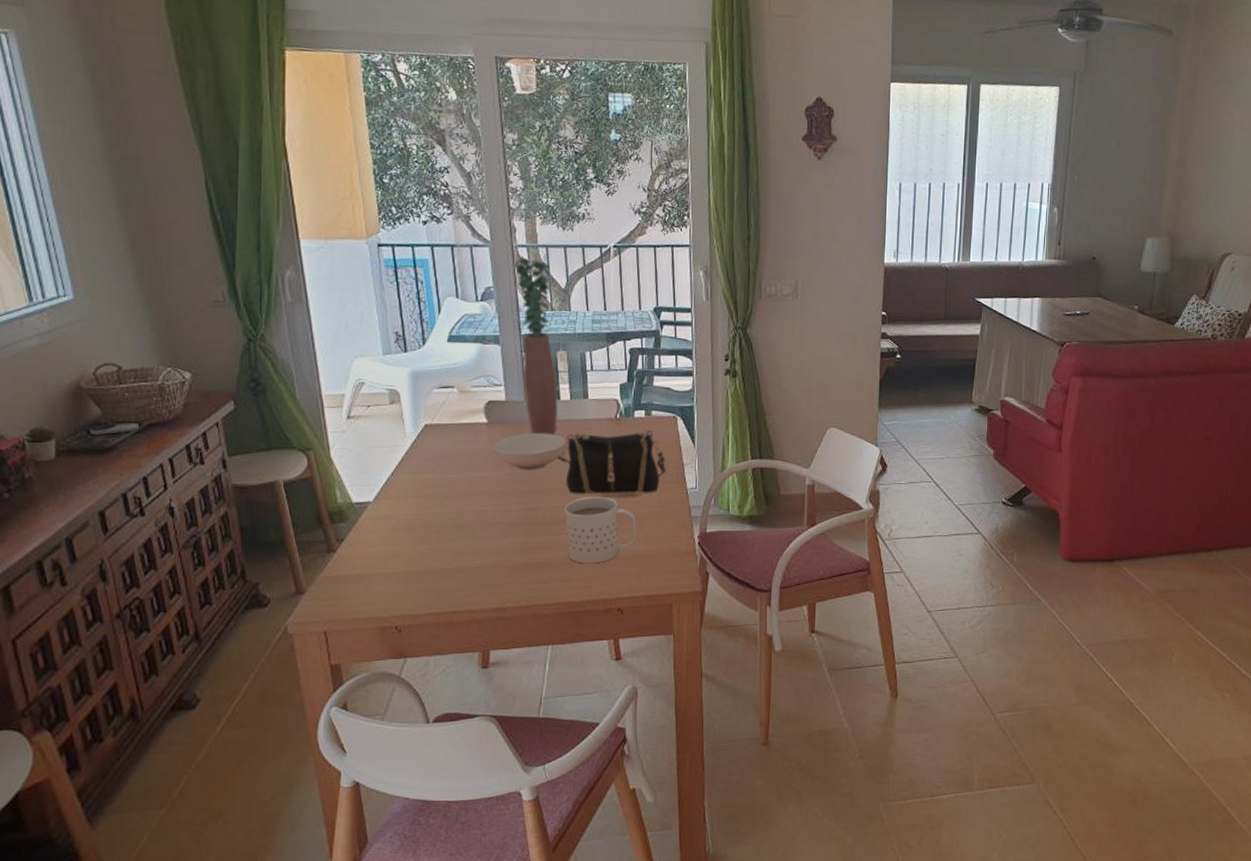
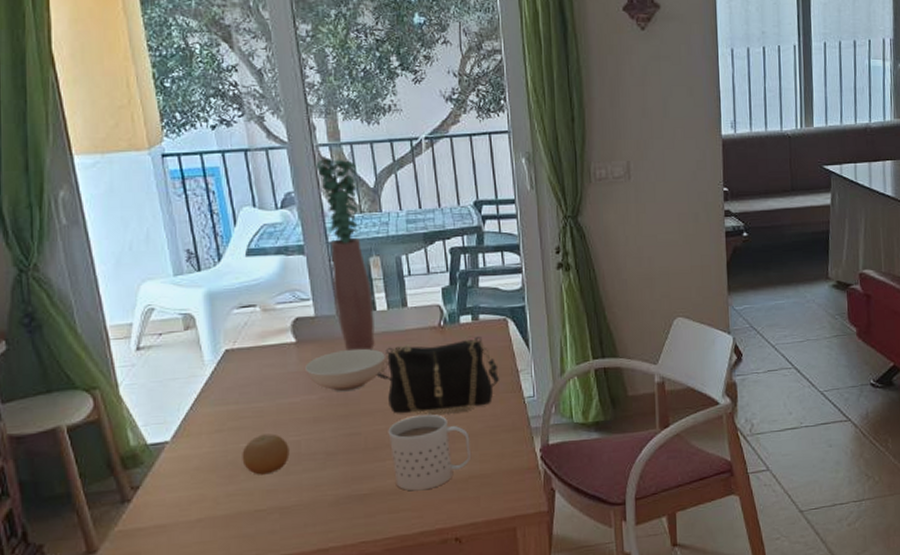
fruit: none [434,502,476,538] -> present [242,433,290,475]

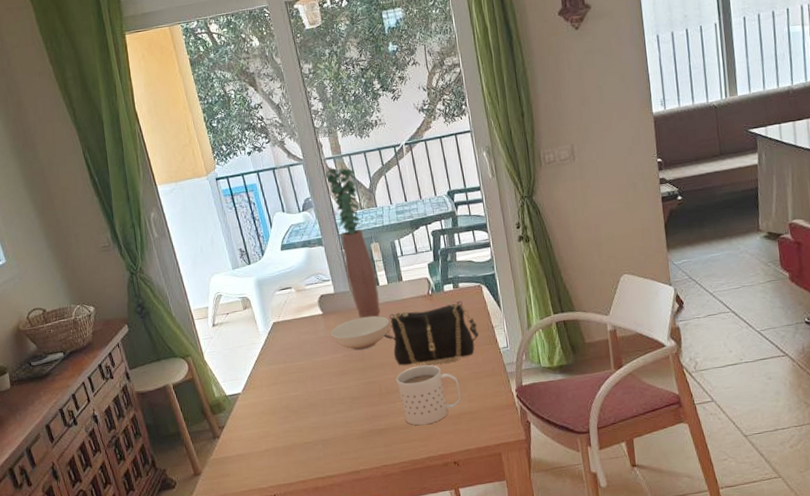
fruit: present [242,433,290,475] -> none [291,384,326,416]

